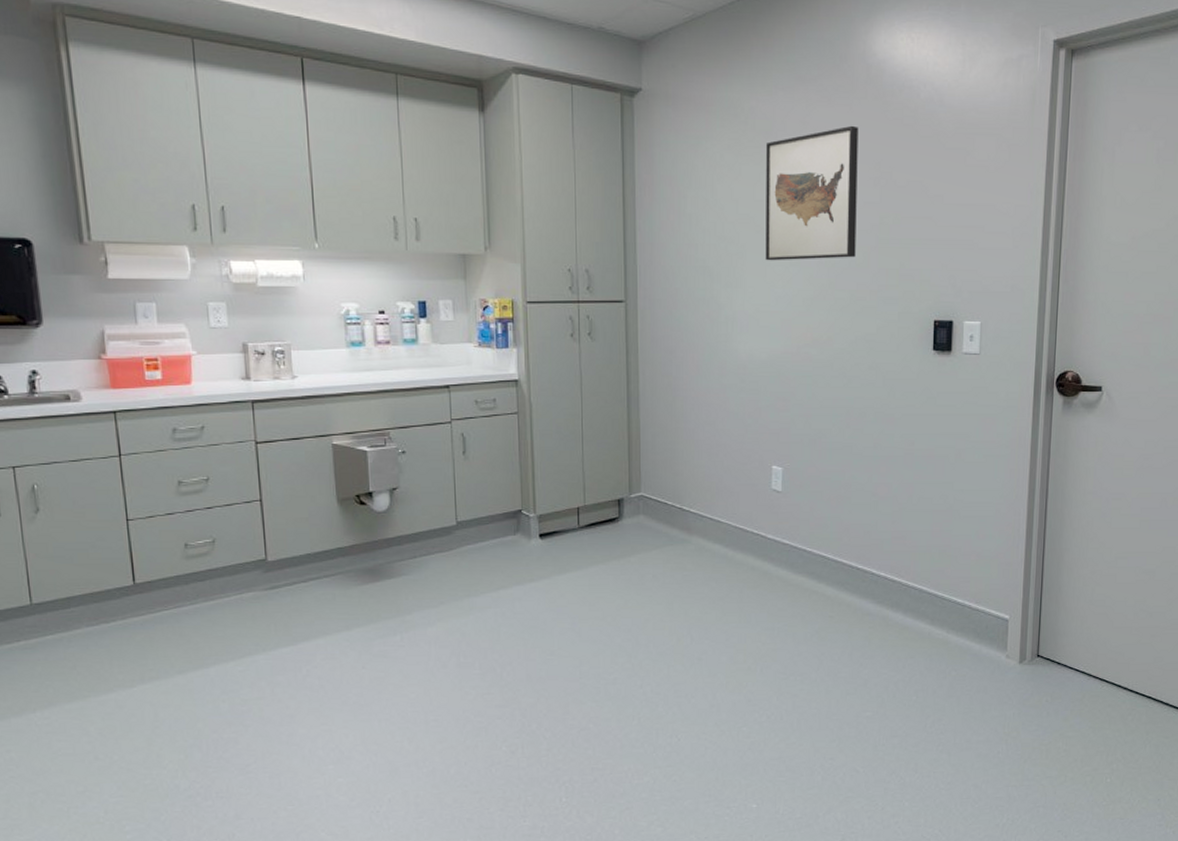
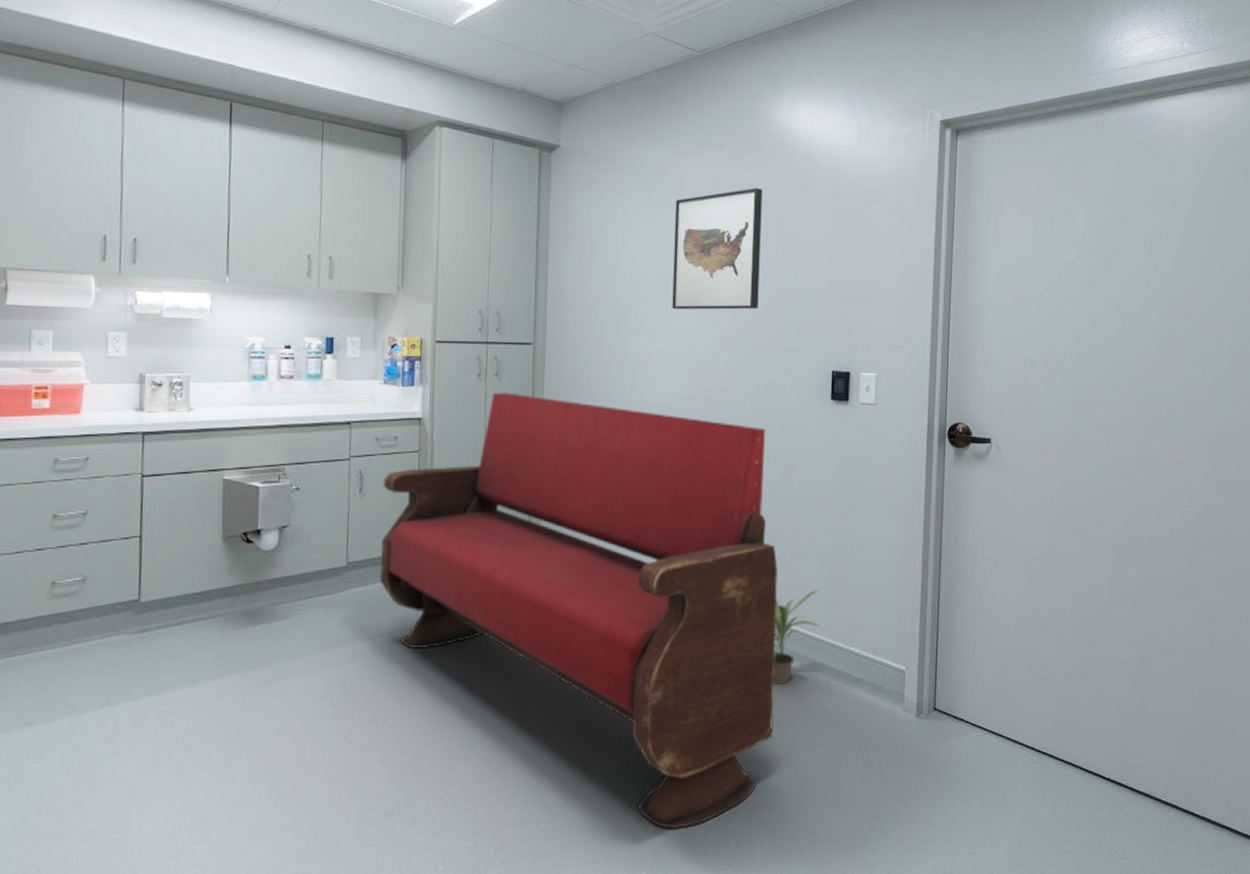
bench: none [485,352,880,766] -> present [380,392,779,829]
potted plant: none [876,541,922,633] -> present [773,589,819,684]

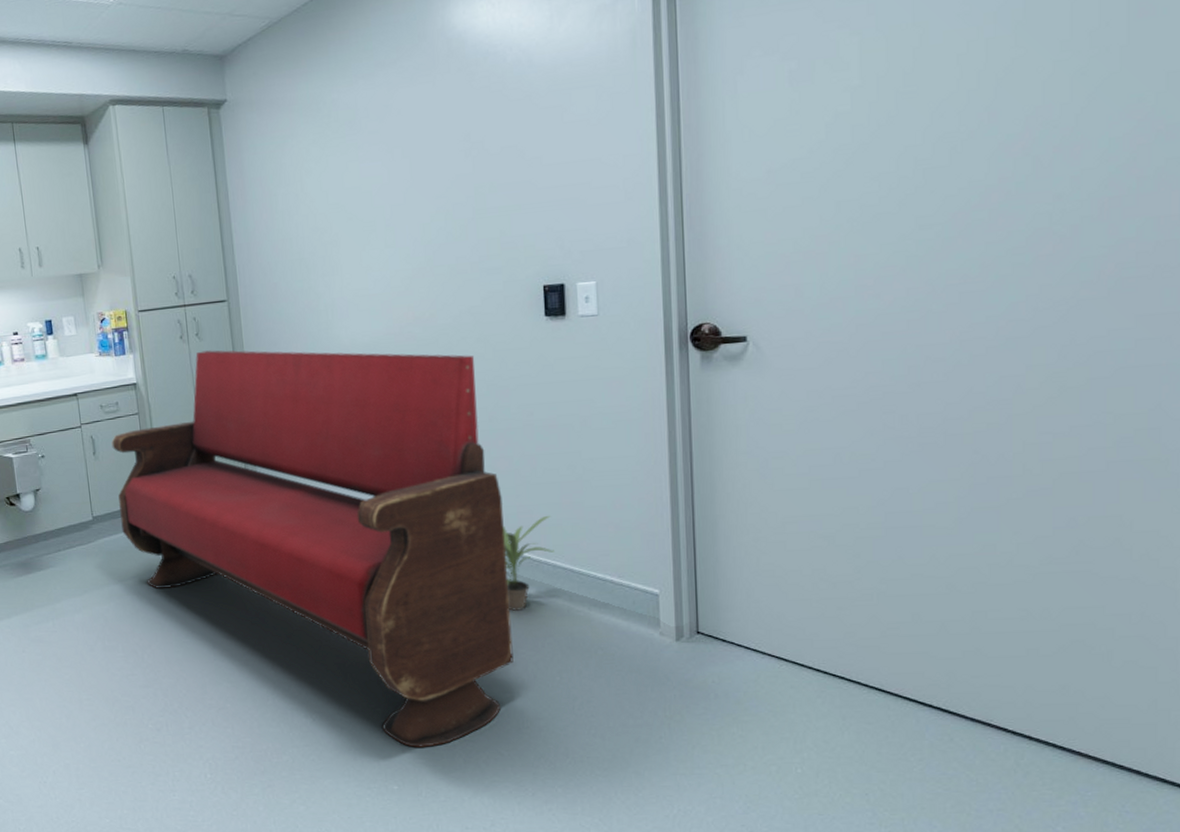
wall art: present [672,187,763,310] -> none [351,101,452,246]

